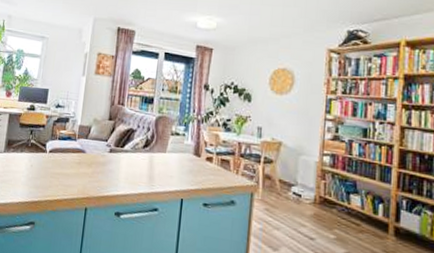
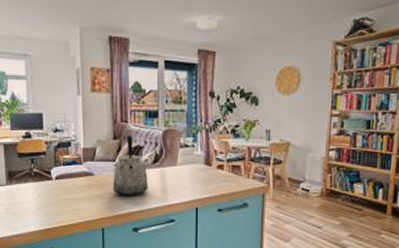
kettle: none [101,117,137,178] -> present [112,135,148,195]

